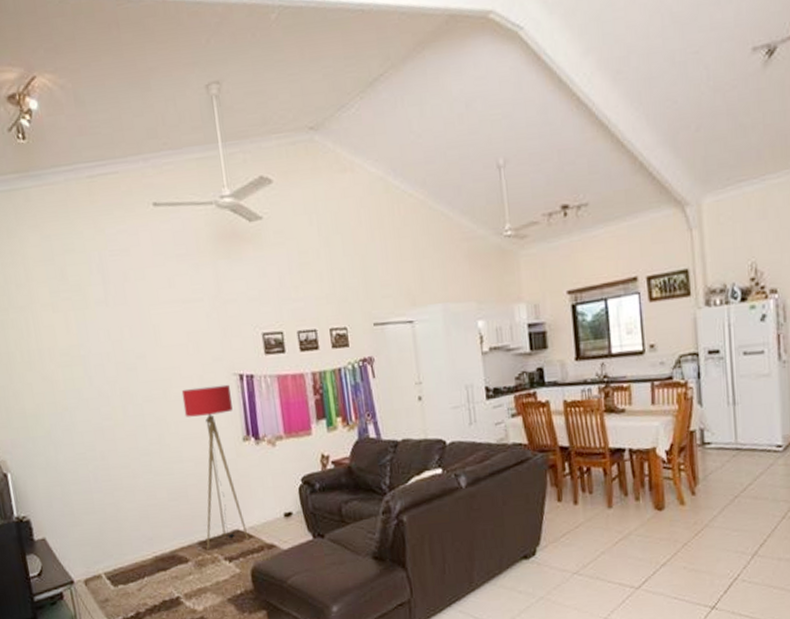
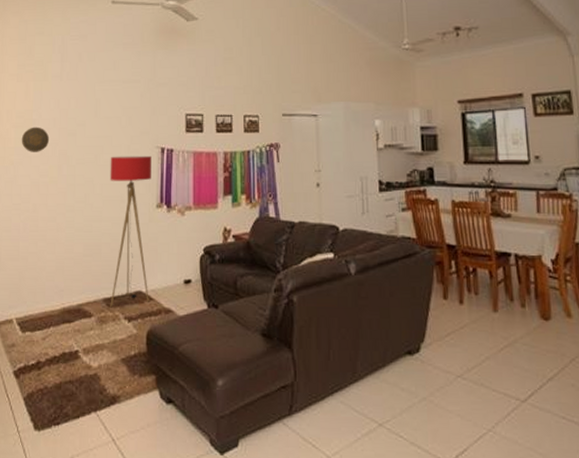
decorative plate: none [71,363,106,394] -> present [21,126,50,152]

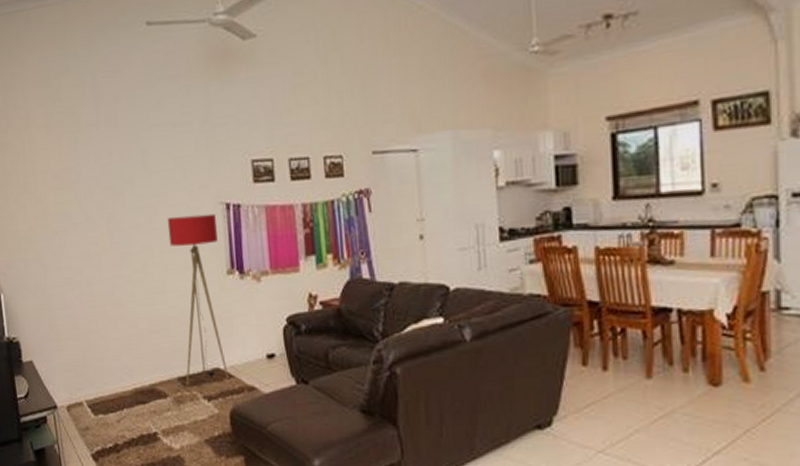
decorative plate: present [21,126,50,152] -> none [62,187,95,218]

